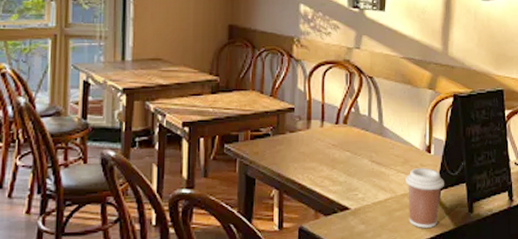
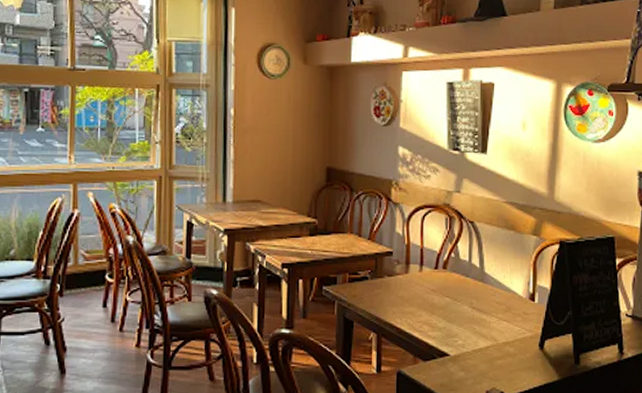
coffee cup: present [405,168,444,228] -> none [507,316,549,378]

